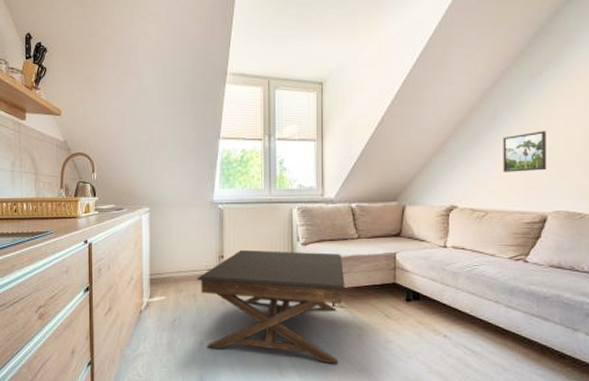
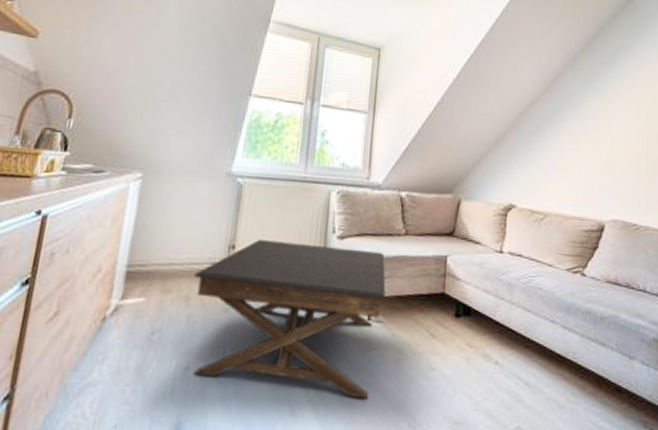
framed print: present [503,131,547,172] -> none [562,132,605,175]

